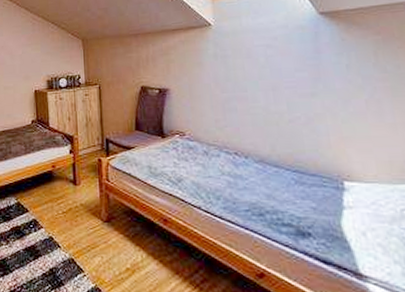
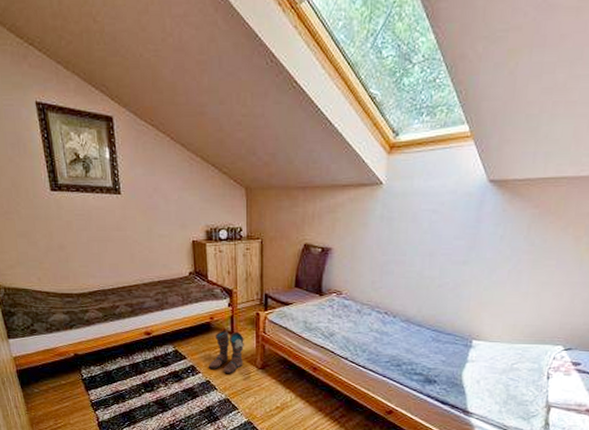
boots: none [50,178,87,229] -> present [208,330,244,374]

